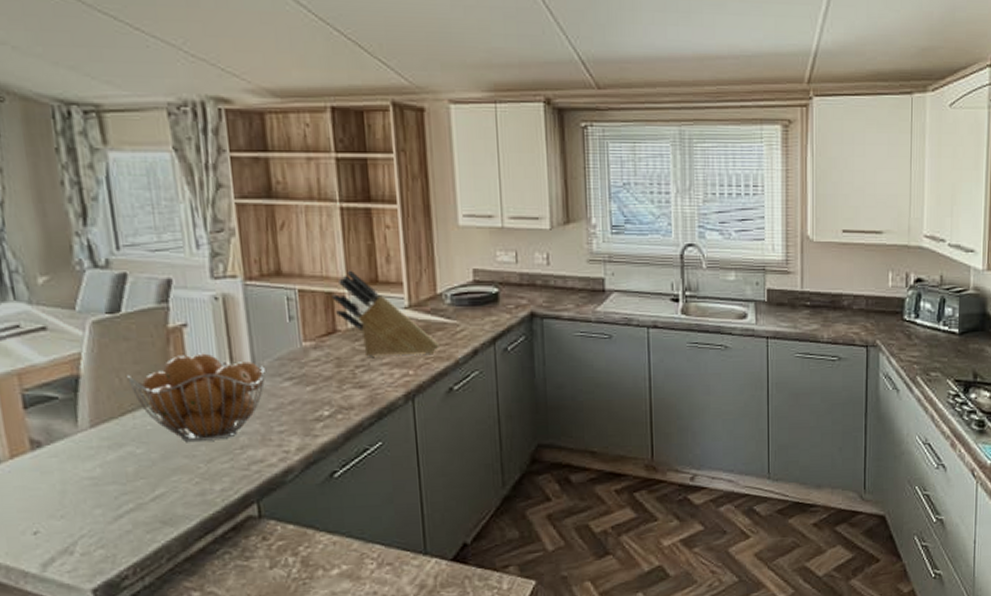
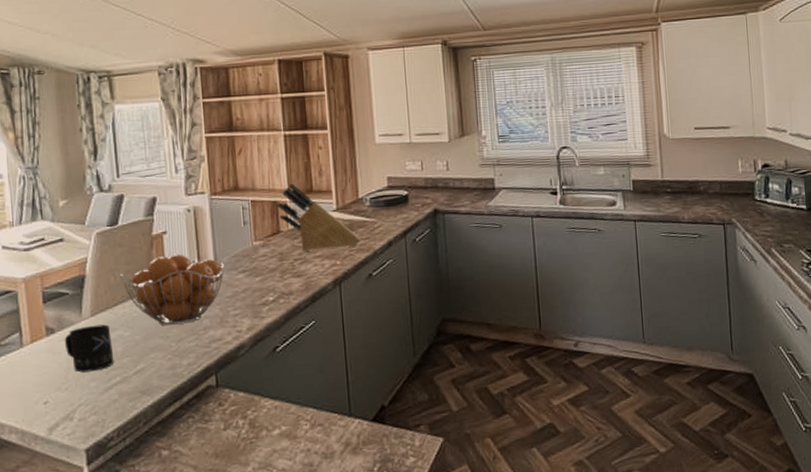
mug: none [55,438,125,497] -> present [64,324,115,373]

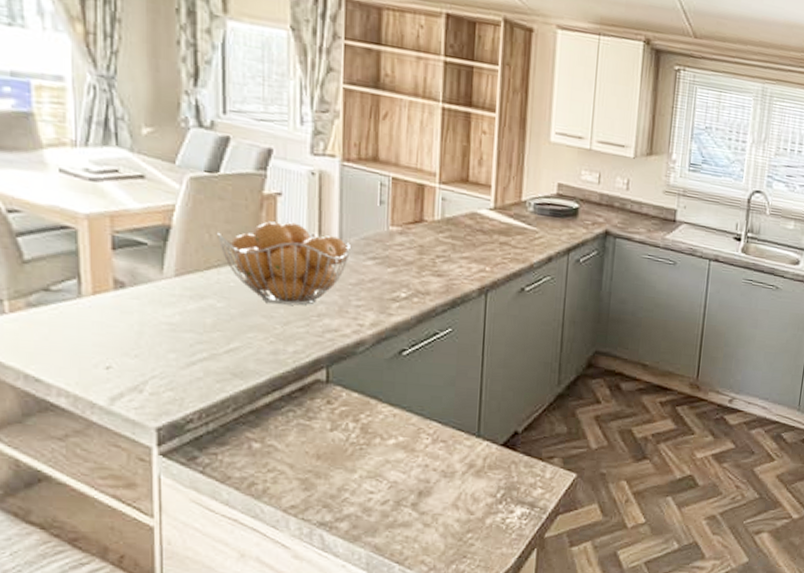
mug: present [64,324,115,373] -> none [137,287,202,342]
knife block: present [277,183,361,251] -> none [423,166,517,256]

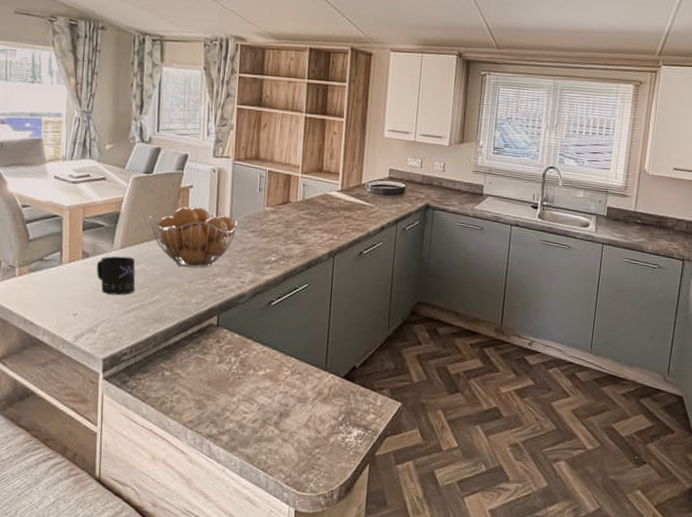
mug: none [137,287,202,342] -> present [96,256,136,296]

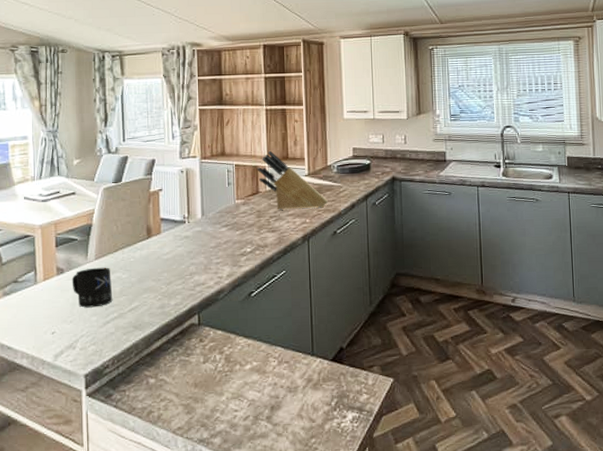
fruit basket: present [149,207,238,268] -> none [122,208,210,270]
knife block: none [290,160,358,227] -> present [257,150,328,210]

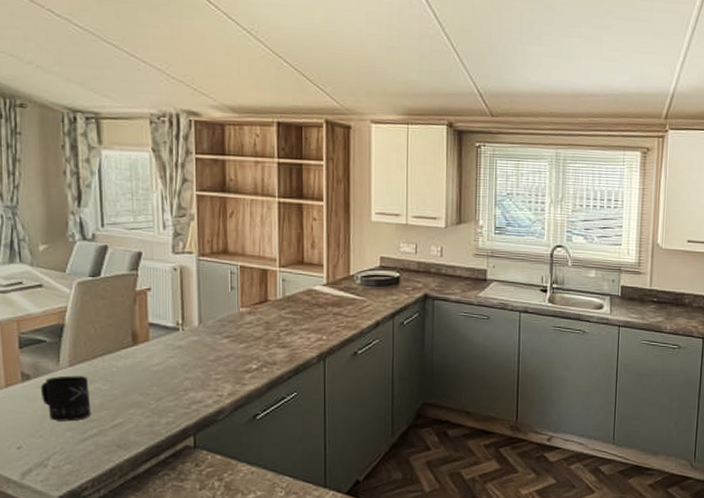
knife block: present [257,150,328,210] -> none [266,252,349,325]

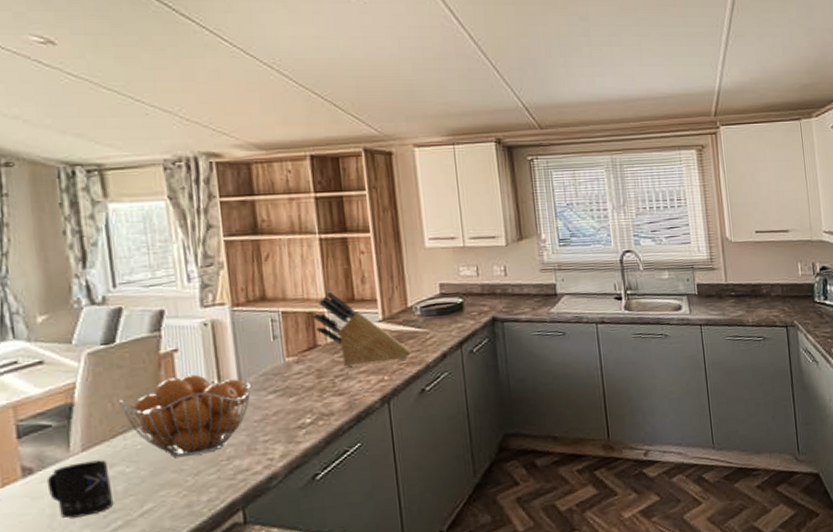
fruit basket: none [101,312,209,383] -> present [119,374,251,457]
knife block: none [266,252,349,325] -> present [312,291,411,367]

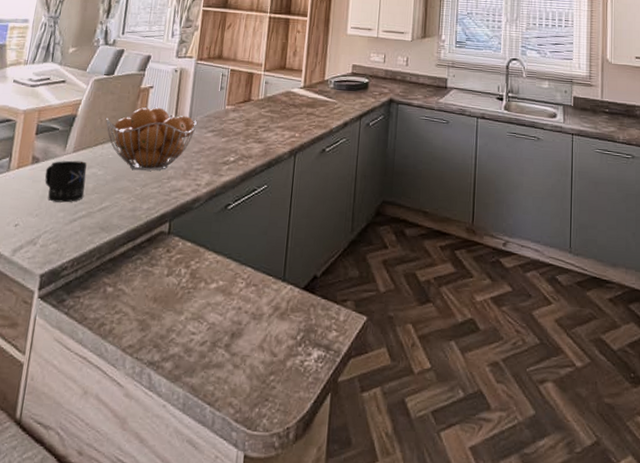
knife block: present [312,291,411,367] -> none [252,58,321,124]

